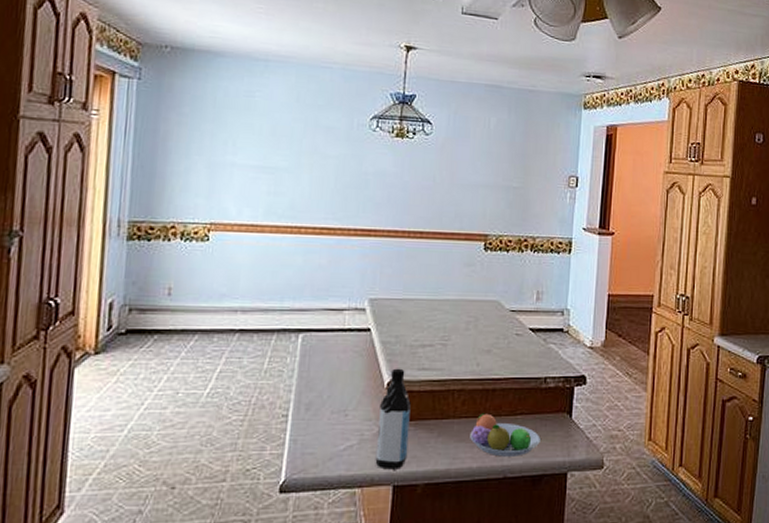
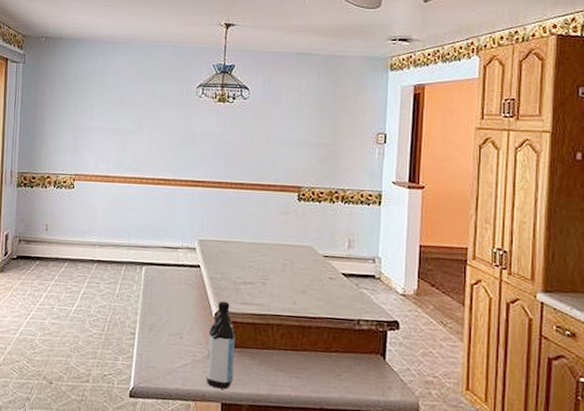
fruit bowl: present [470,413,541,457] -> none [288,347,355,391]

